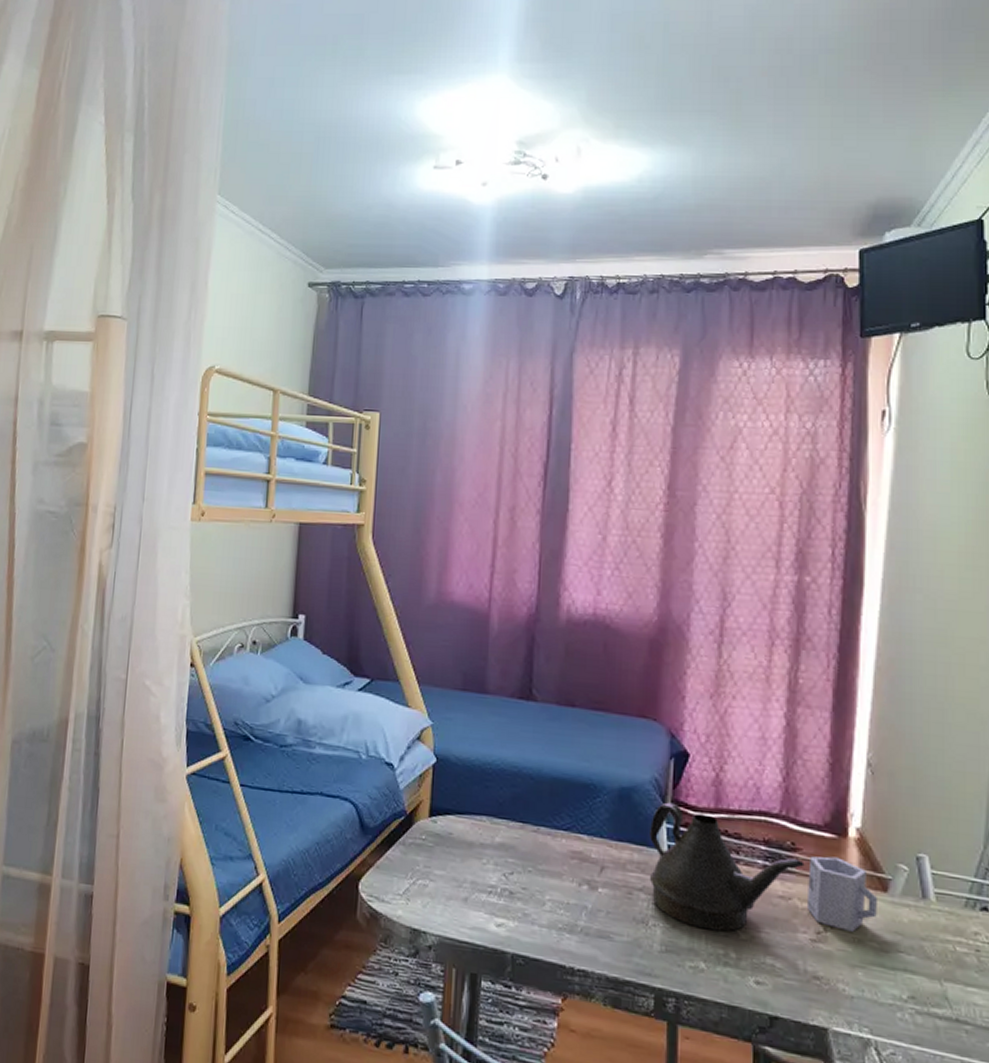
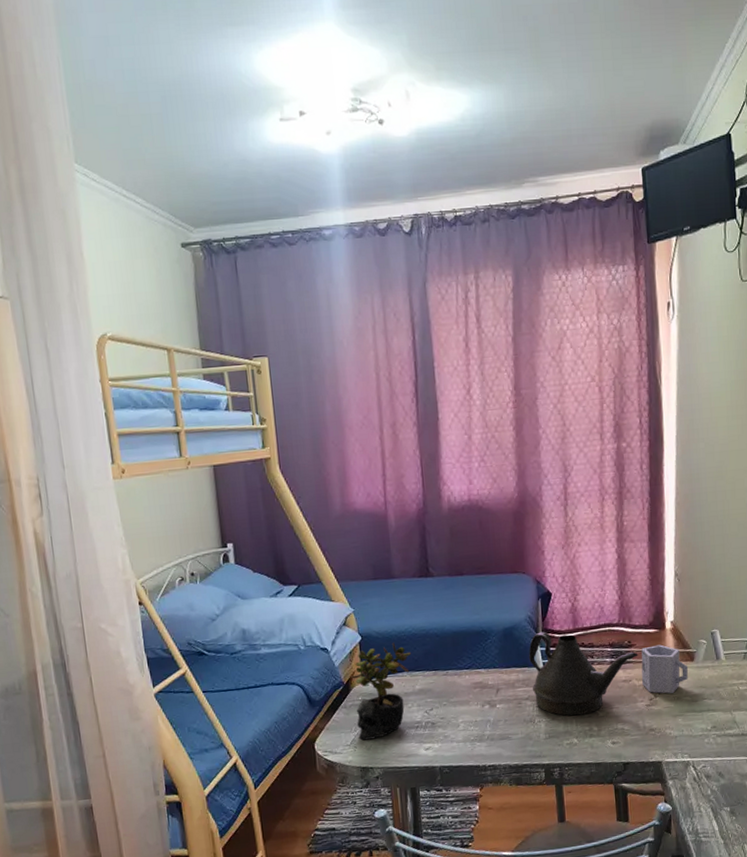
succulent plant: none [414,774,496,895] -> present [350,642,412,741]

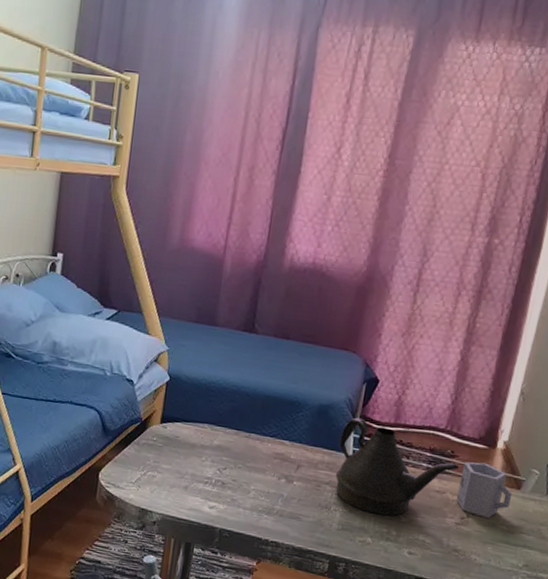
succulent plant: present [350,642,412,741] -> none [144,391,218,484]

